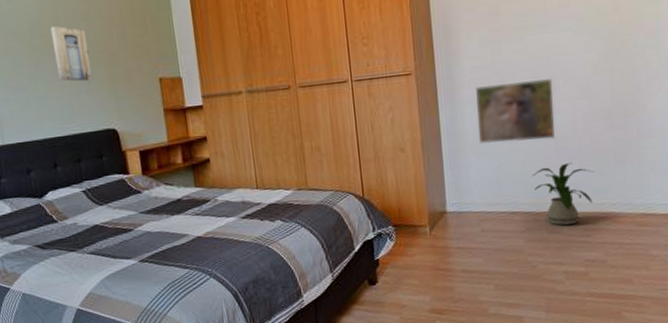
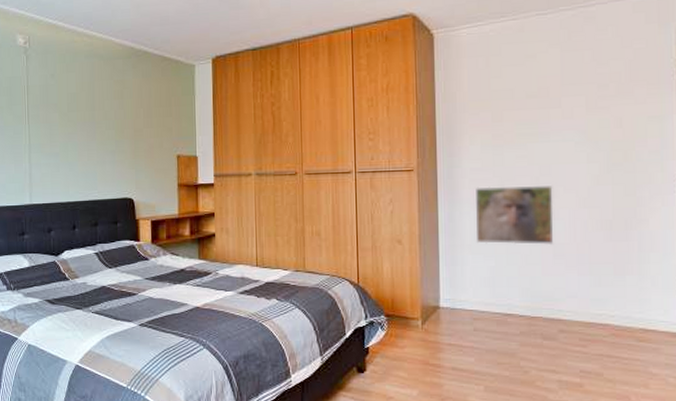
wall art: present [50,25,93,82] -> none [86,101,118,153]
house plant: present [532,162,594,226] -> none [529,269,592,333]

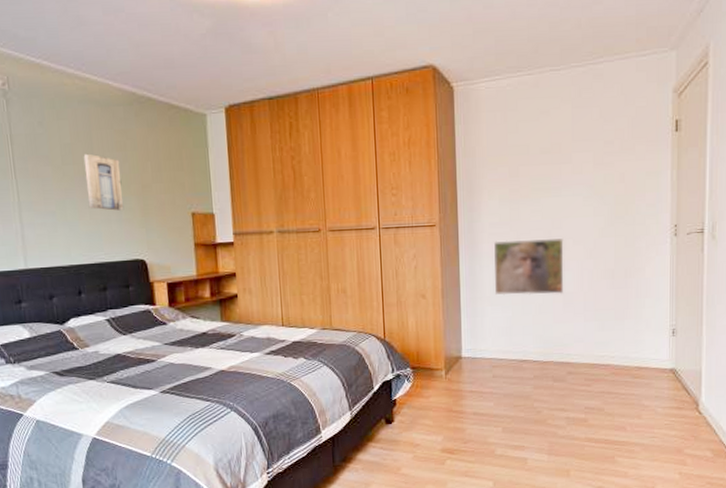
wall art: none [86,101,118,153] -> present [83,153,124,211]

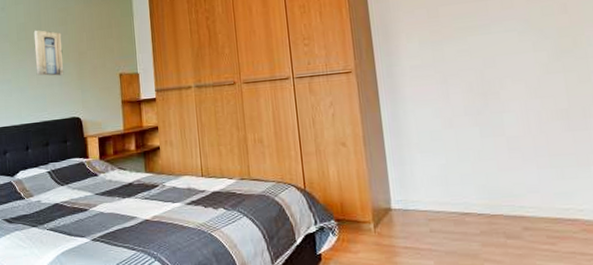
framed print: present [493,238,564,295] -> none [417,78,507,141]

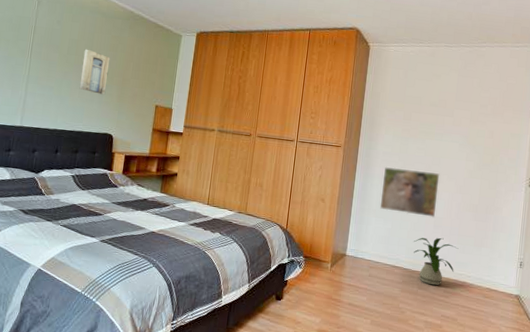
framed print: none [417,78,507,141] -> present [379,166,440,218]
house plant: none [483,163,556,231] -> present [414,237,459,286]

